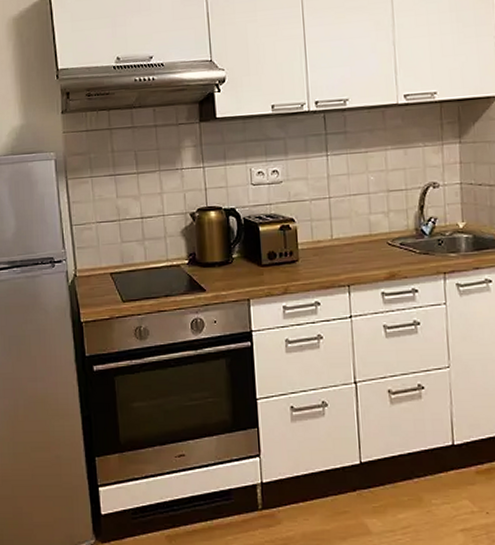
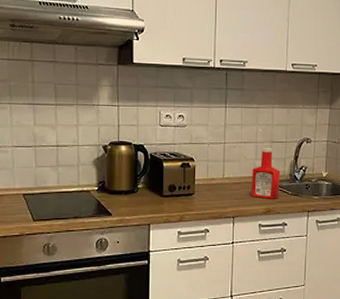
ketchup bottle: none [366,197,404,261] -> present [251,147,281,199]

